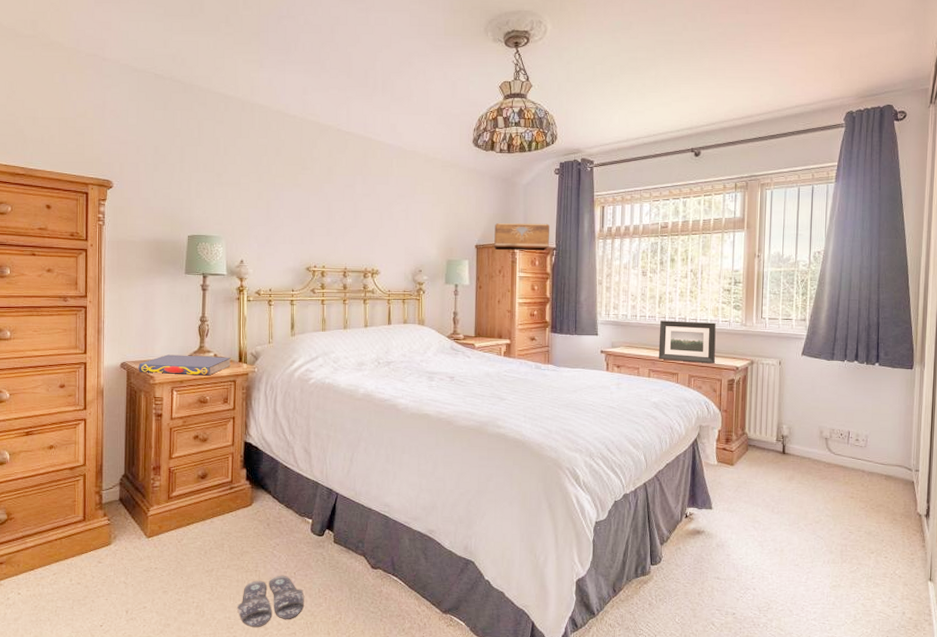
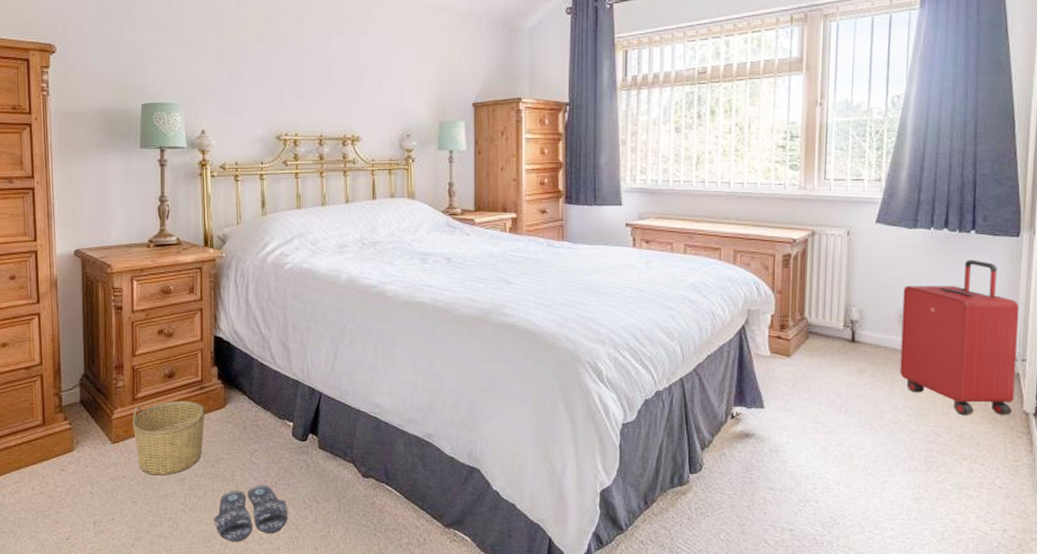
book: present [138,354,231,376] -> none [93,240,196,263]
basket: none [167,499,233,567] -> present [132,400,205,476]
decorative box: present [494,222,549,252] -> none [495,74,561,109]
picture frame: present [658,320,716,364] -> none [696,185,768,236]
suitcase: none [821,387,914,516] -> present [900,260,1020,415]

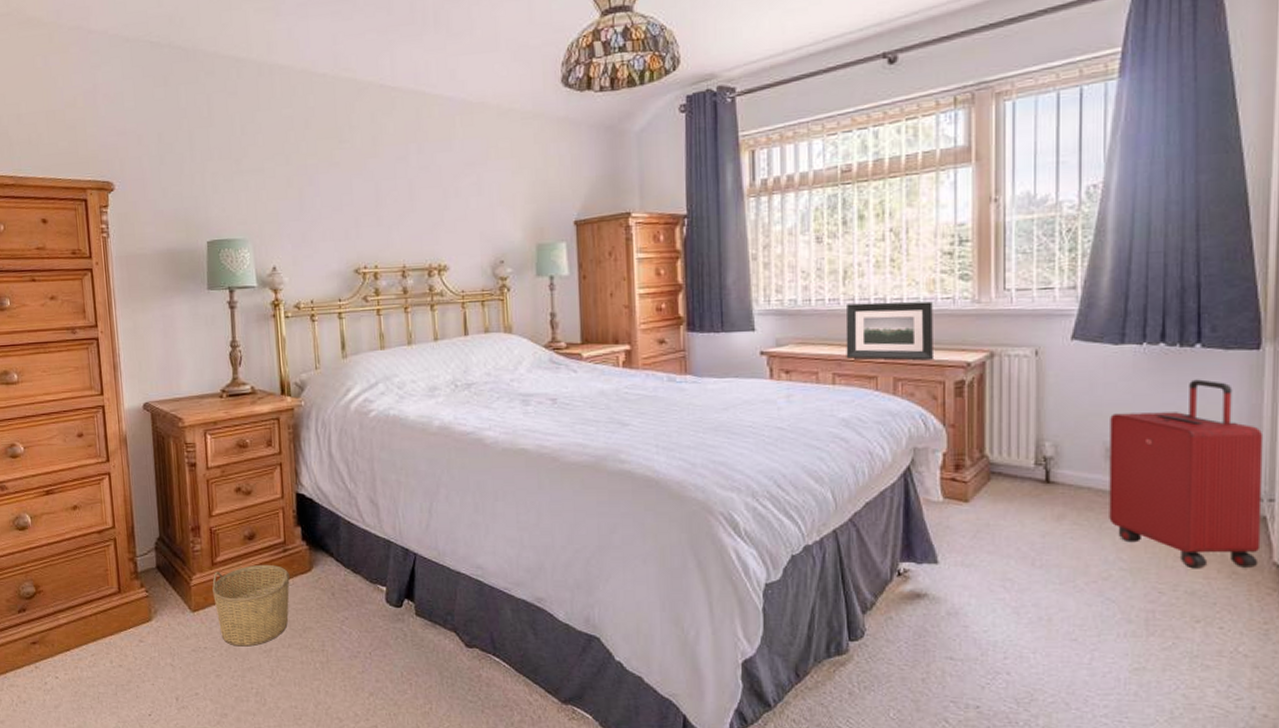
slippers: present [214,485,287,542] -> none [304,656,384,720]
picture frame: none [696,185,768,236] -> present [845,301,933,361]

